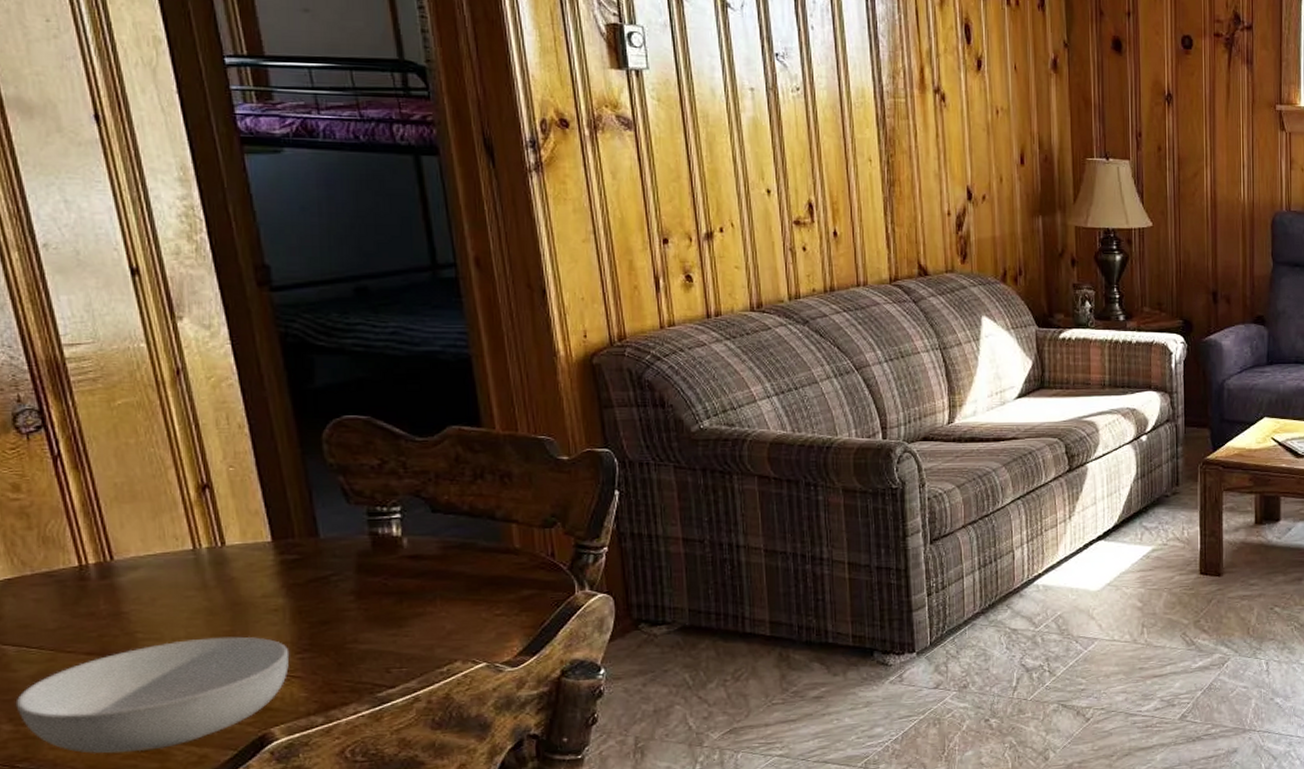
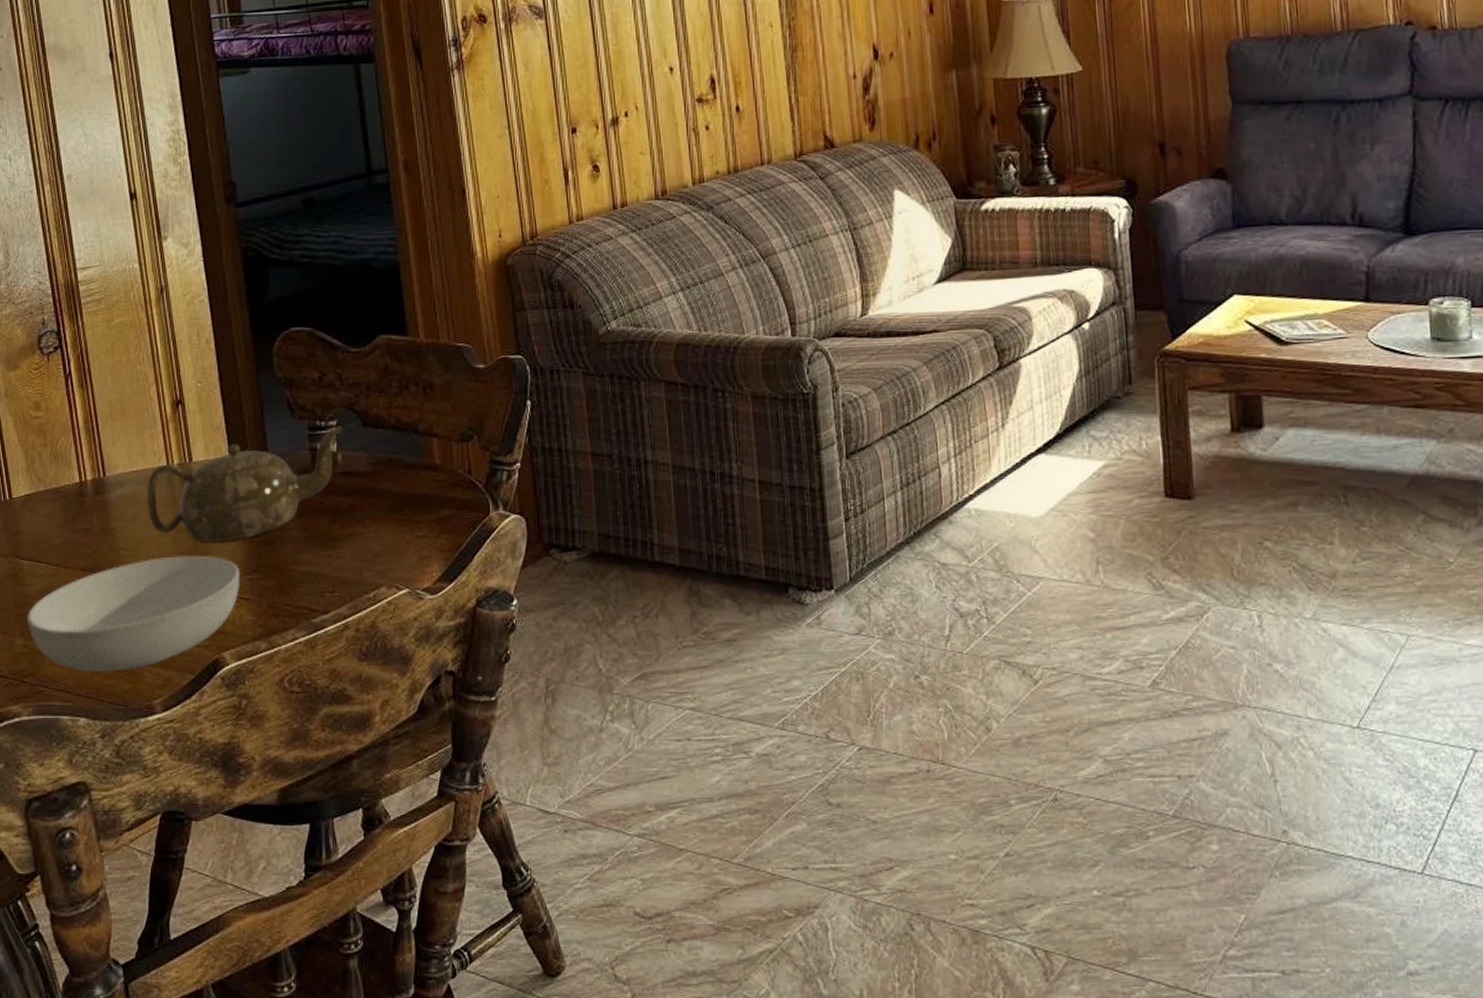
teapot: none [168,512,408,624] -> present [146,426,343,542]

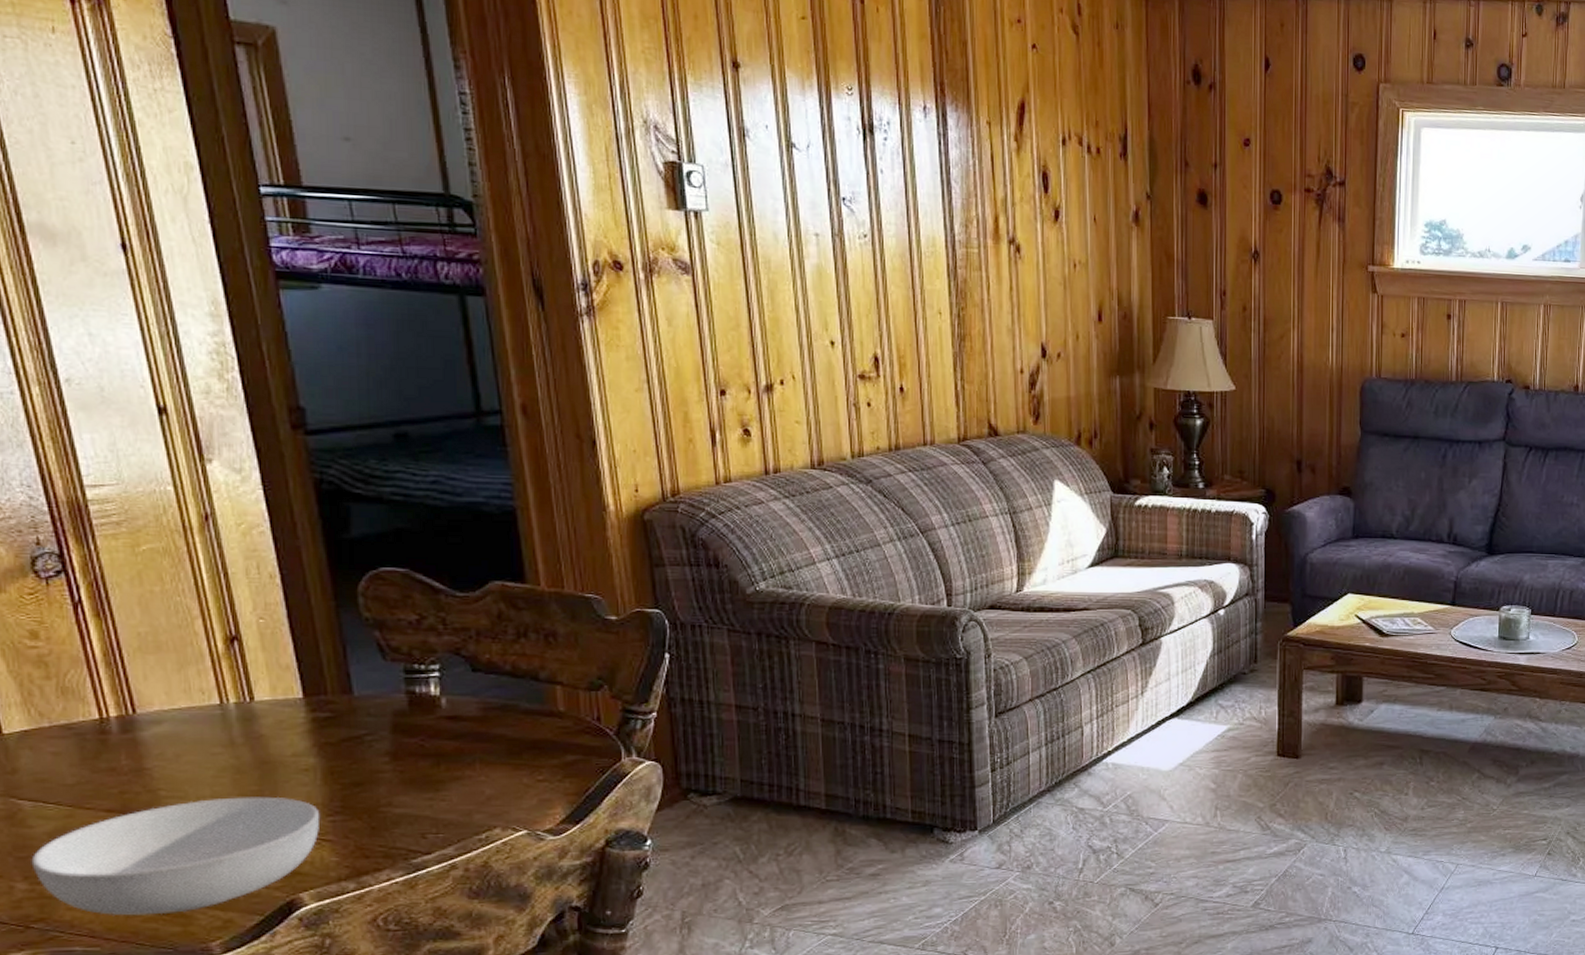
teapot: present [146,426,343,542] -> none [193,670,447,783]

